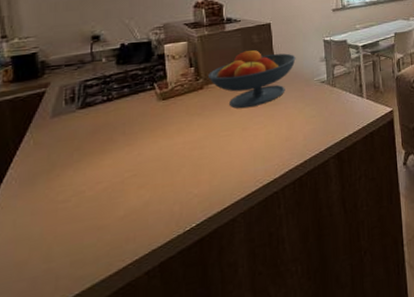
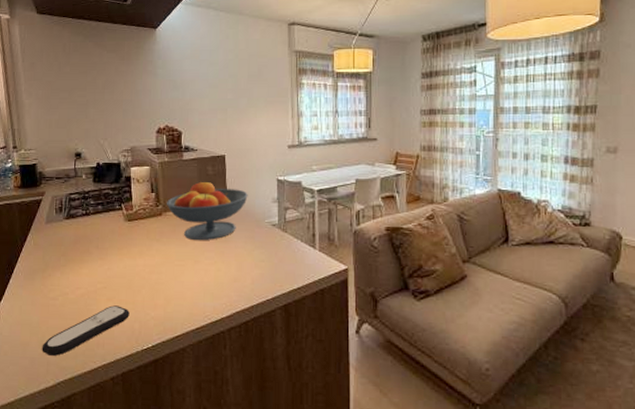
remote control: none [47,191,167,269] -> present [42,305,130,356]

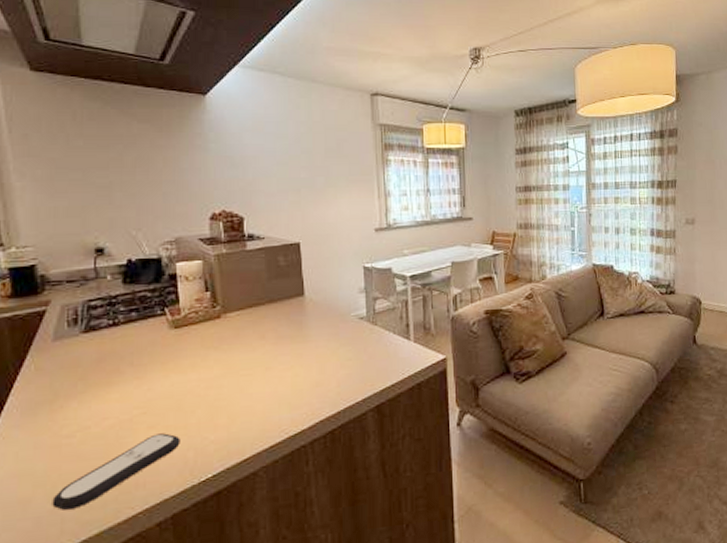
fruit bowl: present [166,181,248,241] -> none [225,274,330,345]

